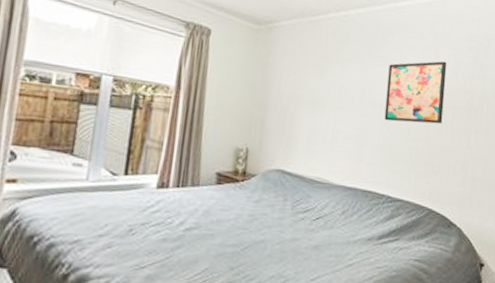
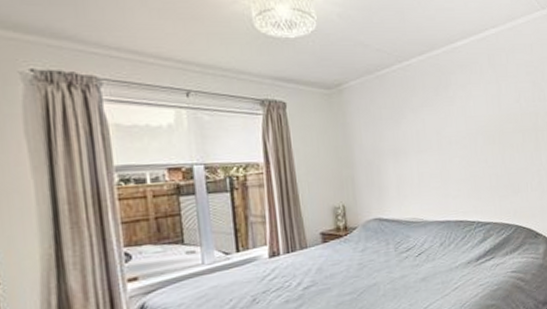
wall art: present [384,61,447,125] -> none [457,90,514,155]

